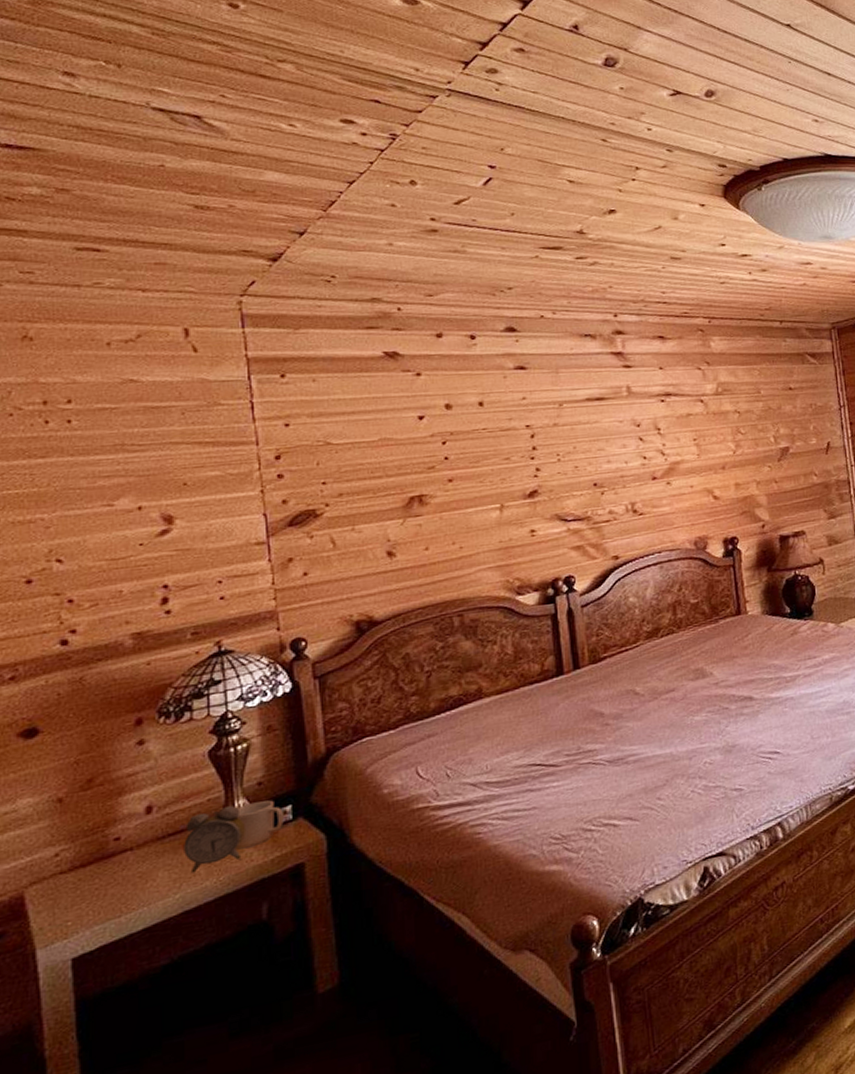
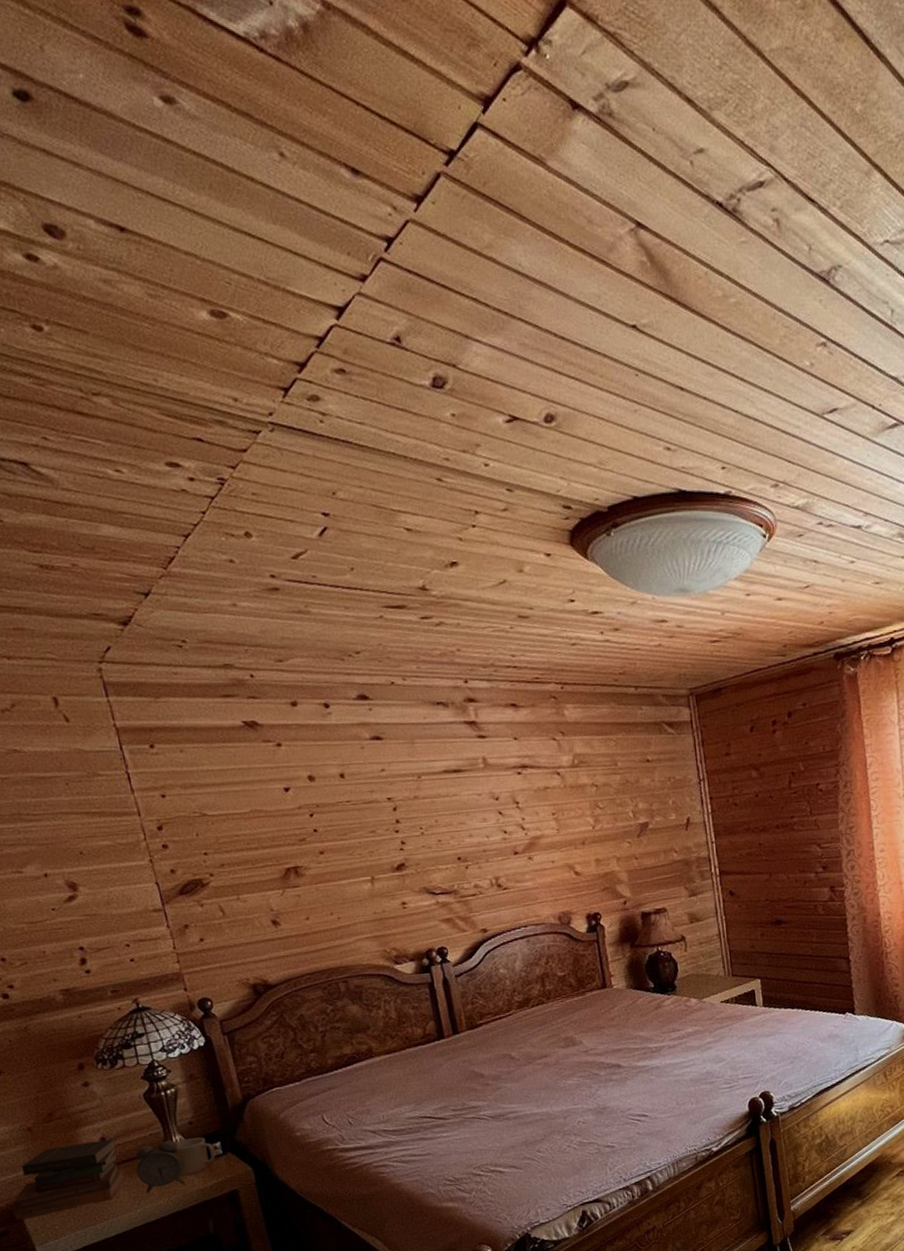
books: none [18,807,168,918] -> present [12,1139,125,1221]

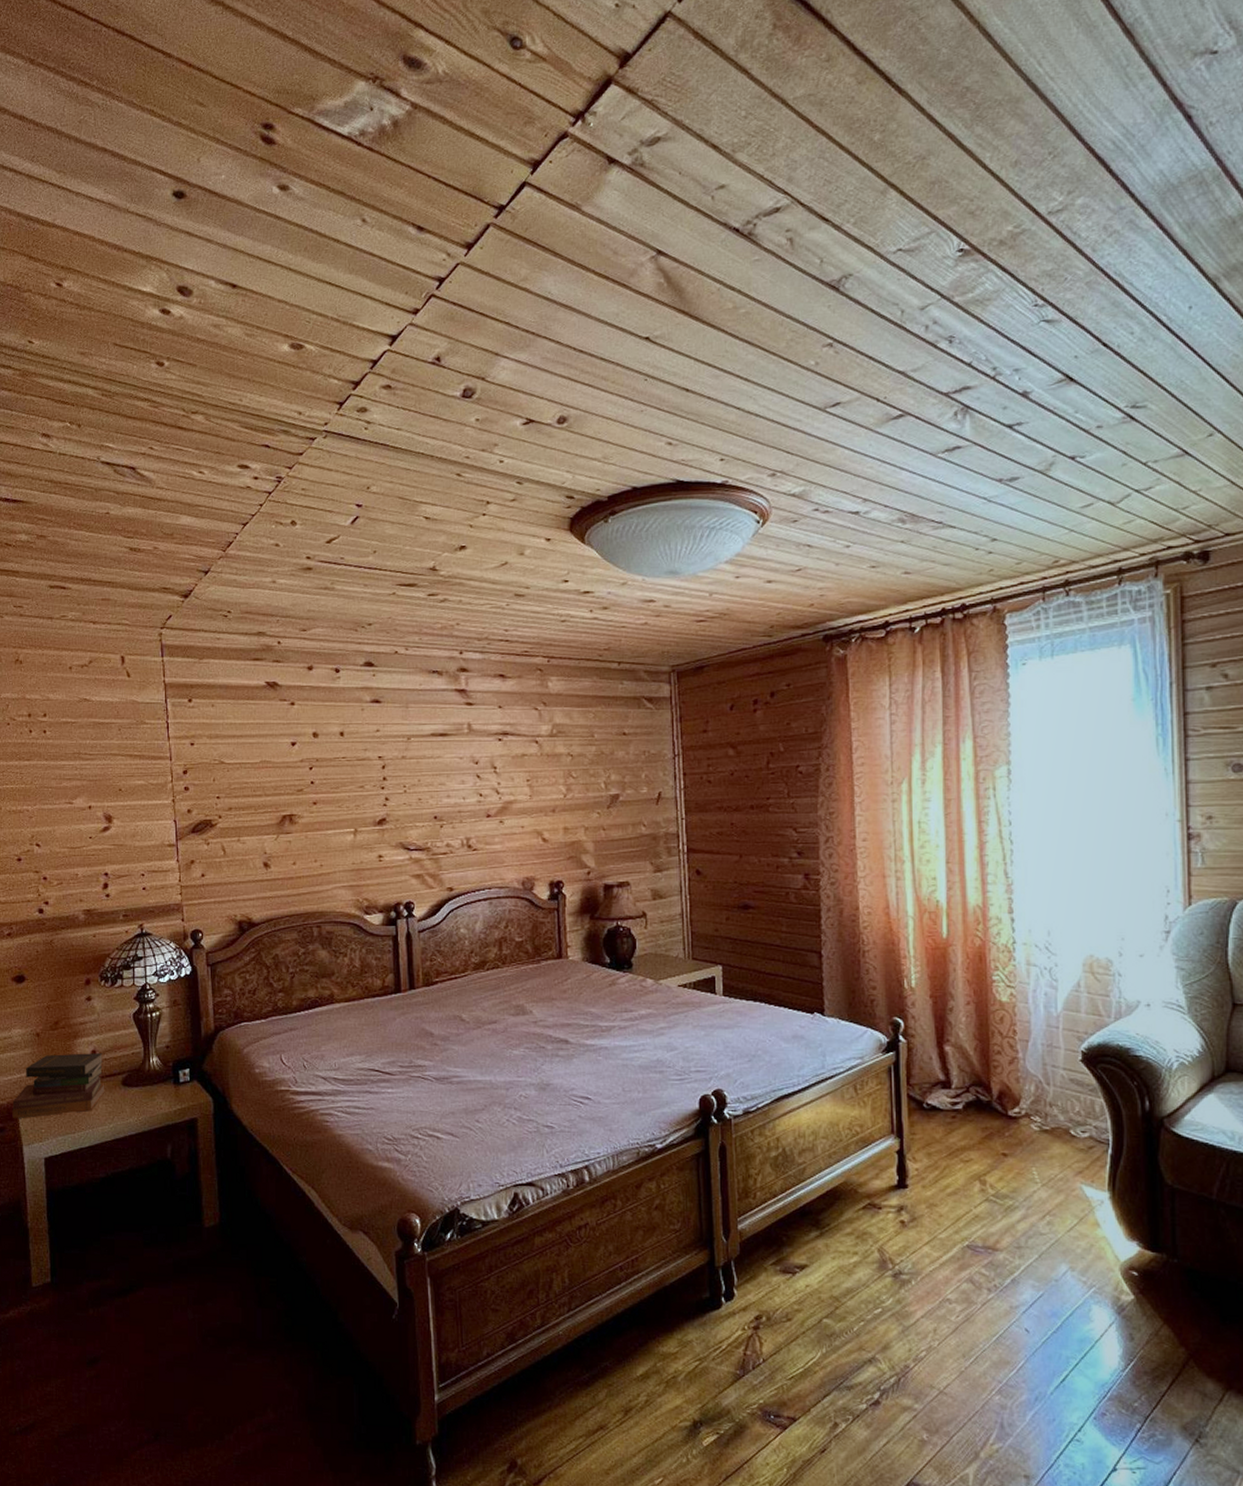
alarm clock: present [135,1140,186,1194] -> none [116,1061,158,1110]
mug: present [175,1137,216,1176] -> none [151,1062,183,1098]

